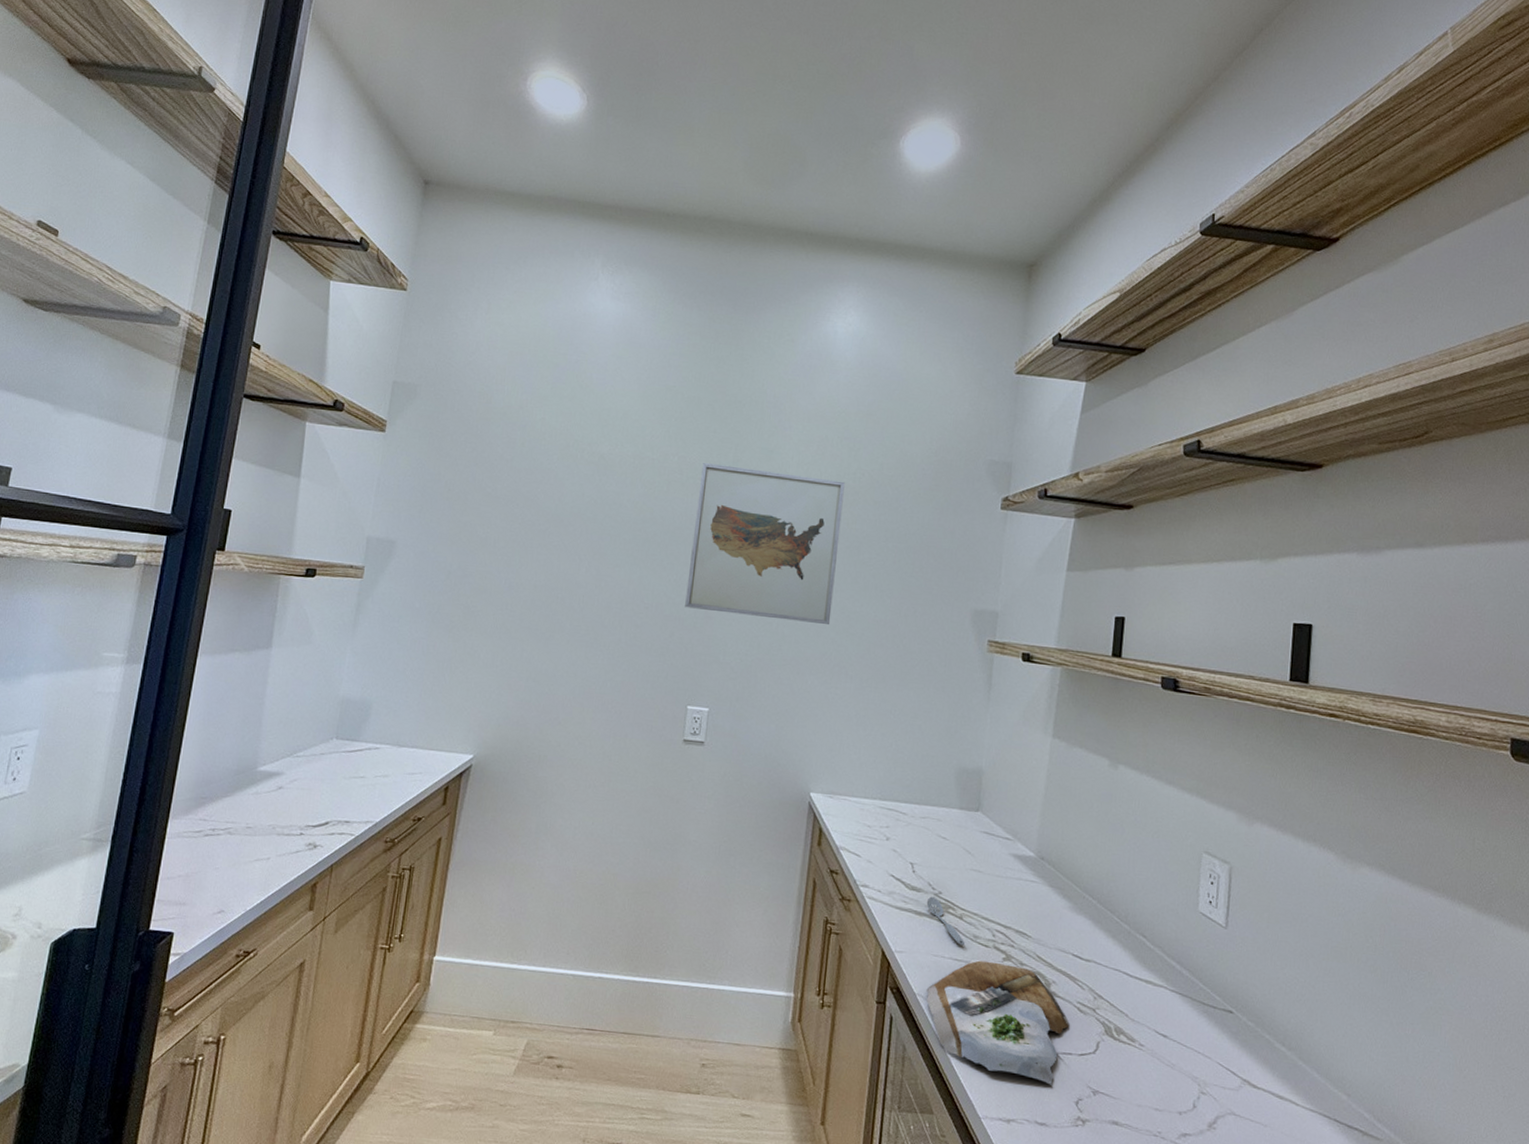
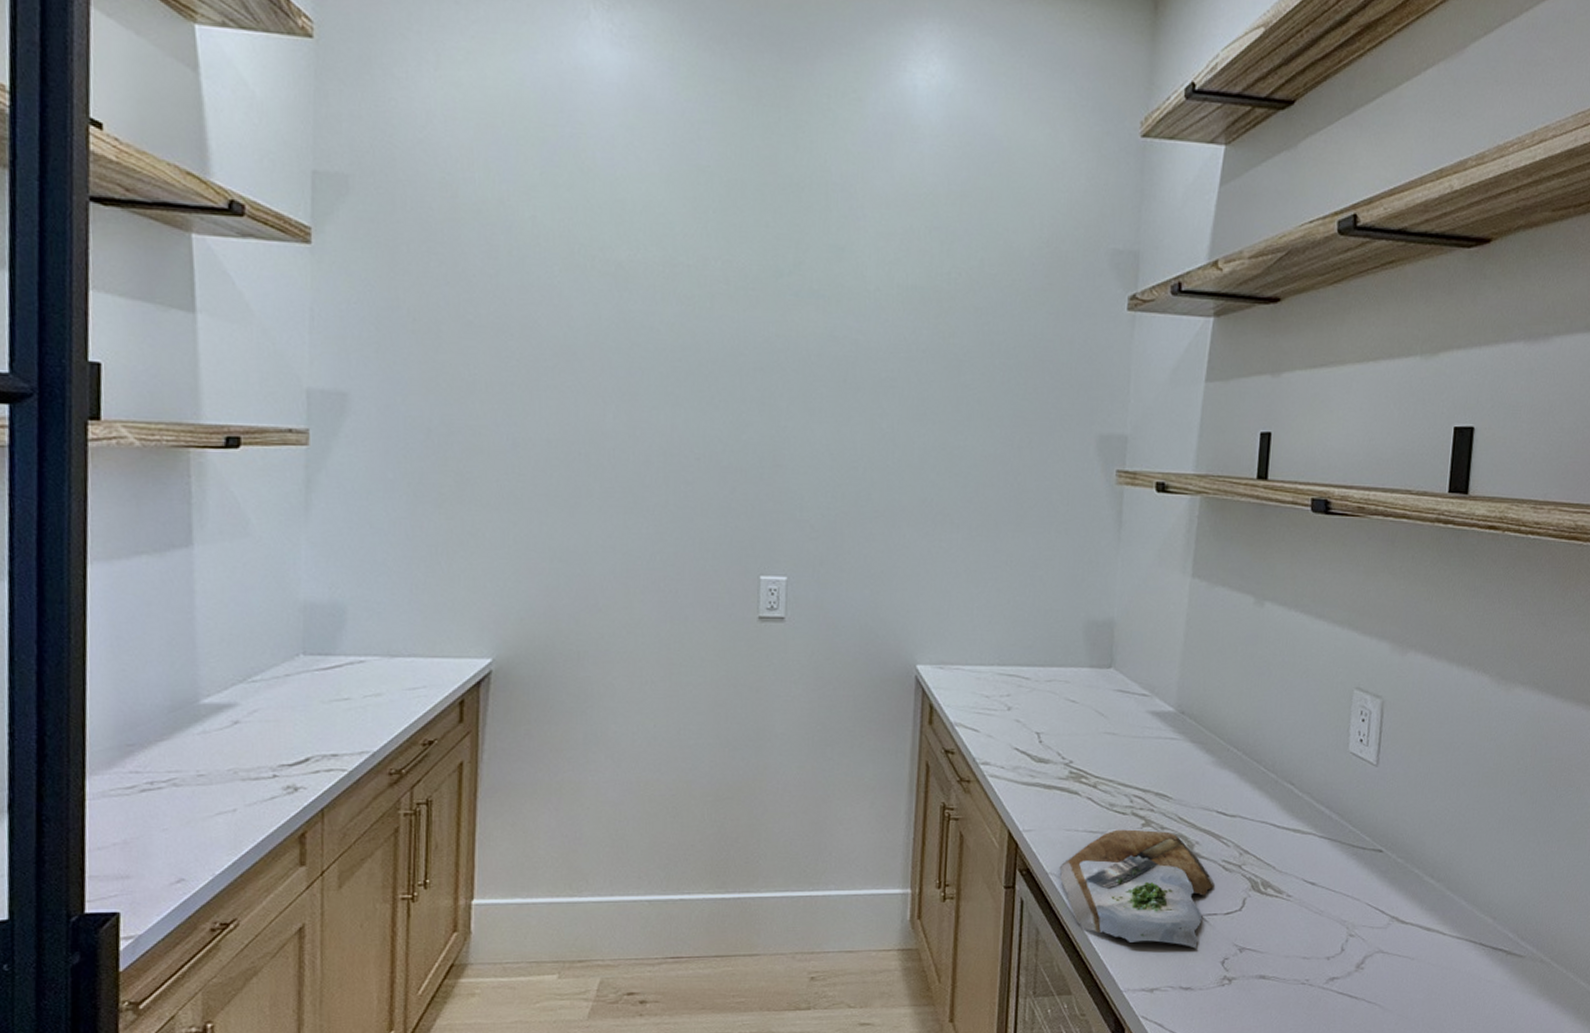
wall art: present [685,463,845,626] -> none [747,268,937,466]
spoon: present [926,896,965,946] -> none [1056,767,1100,816]

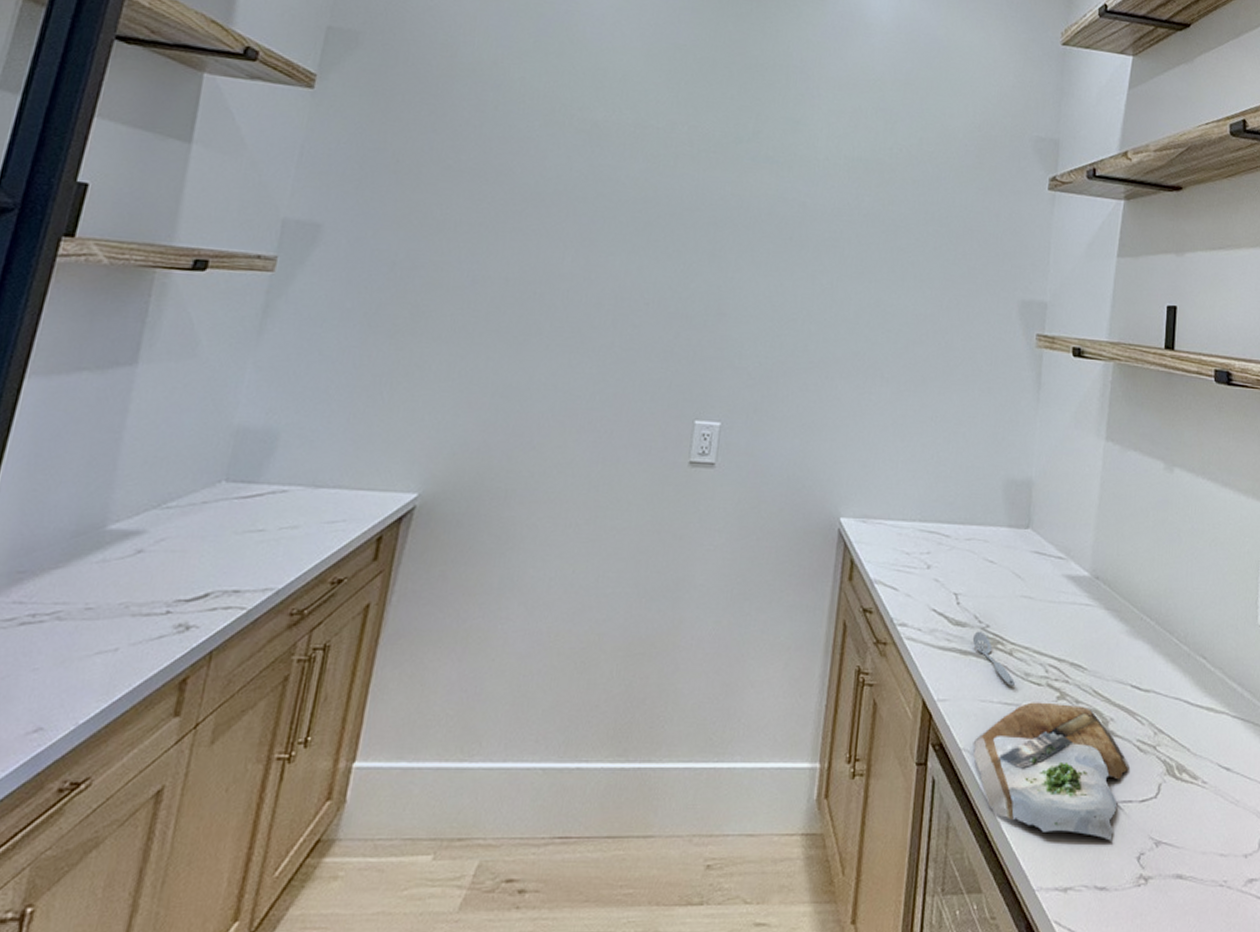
spoon: none [1056,767,1100,816] -> present [972,631,1015,686]

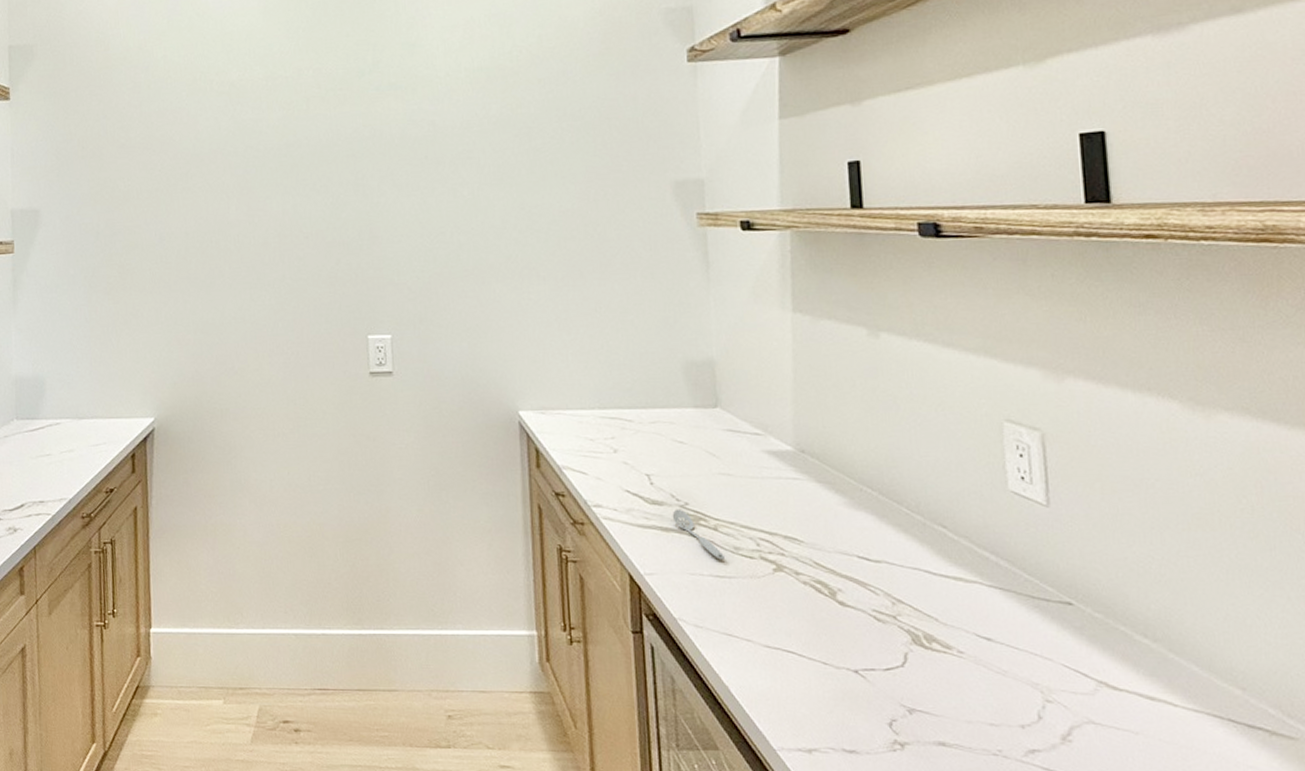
cutting board: present [973,700,1130,841] -> none [688,573,867,707]

